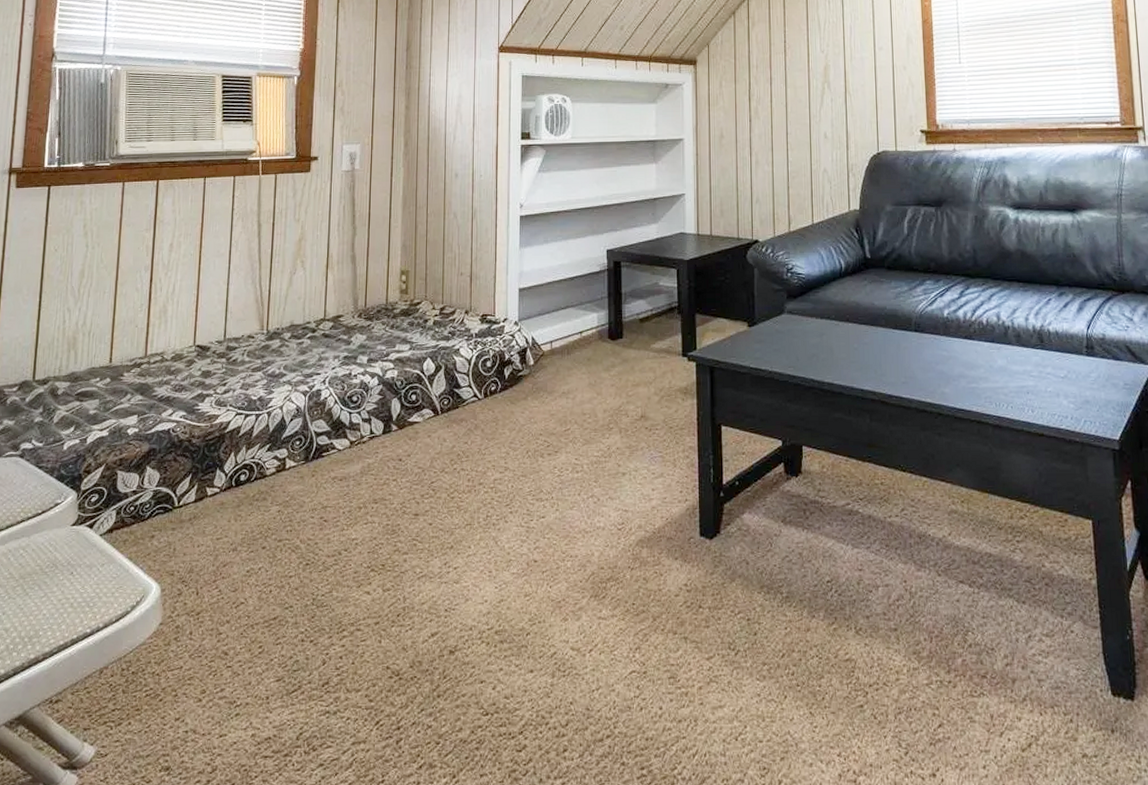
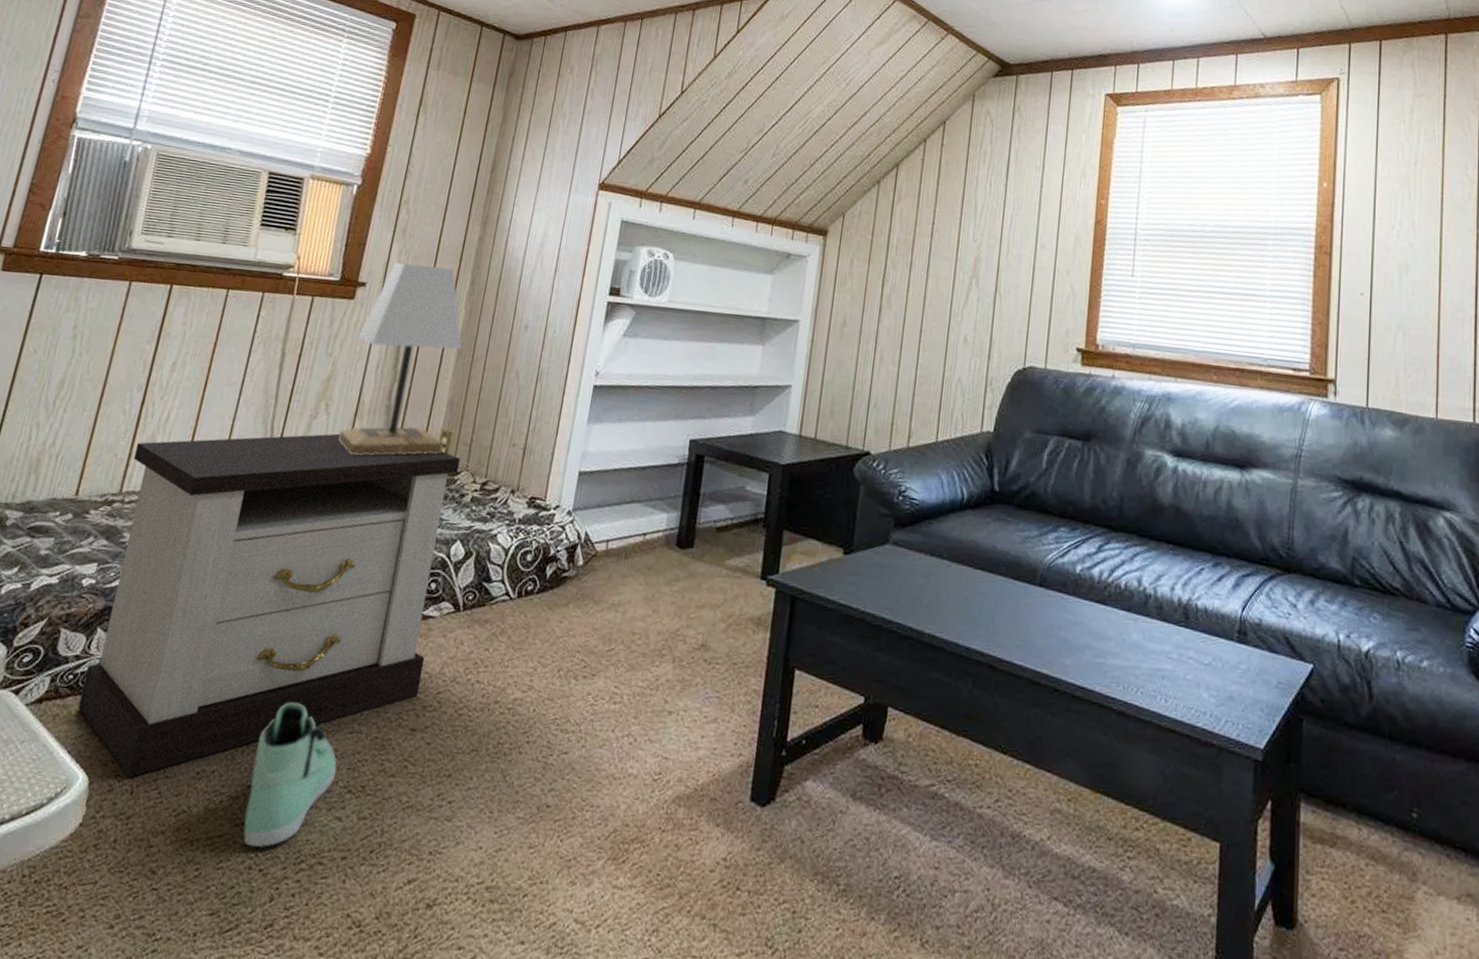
nightstand: none [142,284,419,582] -> present [78,433,460,778]
sneaker: none [291,505,359,624] -> present [243,702,337,849]
lamp: none [316,135,407,300] -> present [338,263,463,456]

